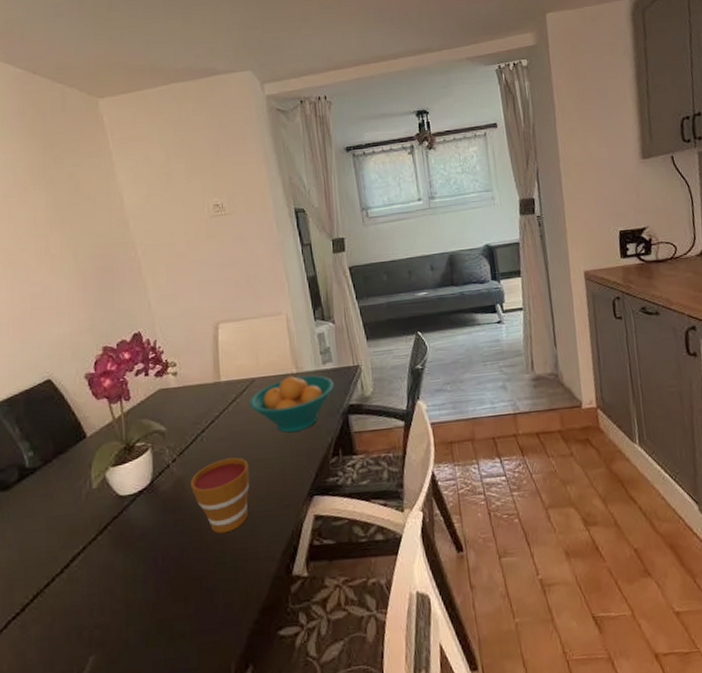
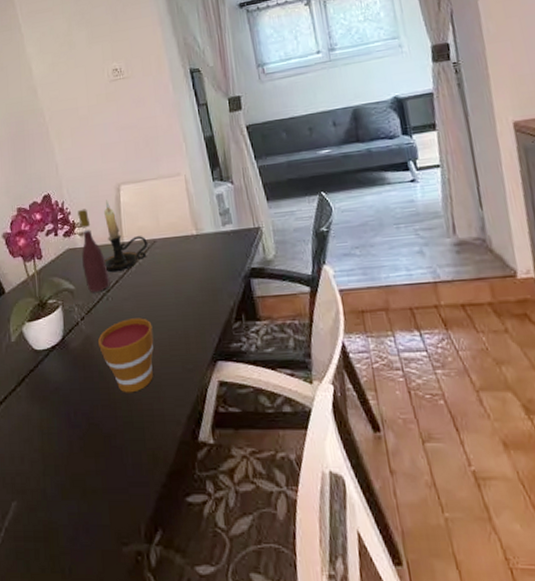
wine bottle: none [171,347,205,433] -> present [78,209,110,292]
candle holder: none [198,338,246,413] -> present [103,200,148,273]
fruit bowl: present [248,375,335,432] -> none [150,237,235,294]

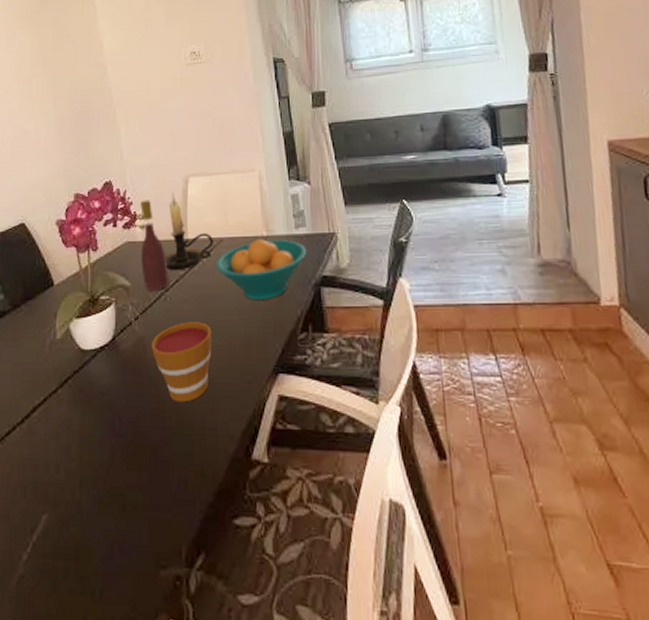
fruit bowl: none [150,237,235,294] -> present [215,239,307,300]

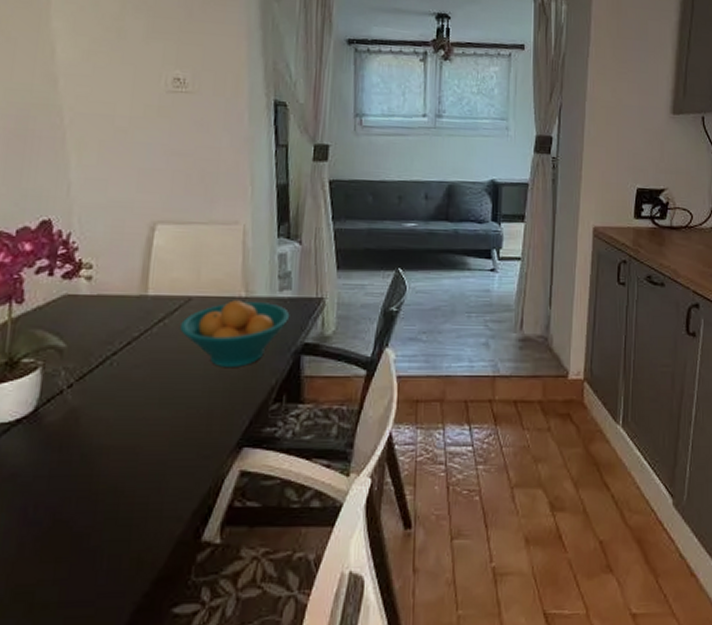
wine bottle: present [140,200,170,291] -> none [83,246,119,354]
cup: present [152,322,212,403] -> none [87,390,167,483]
candle holder: present [164,192,213,271] -> none [115,239,180,332]

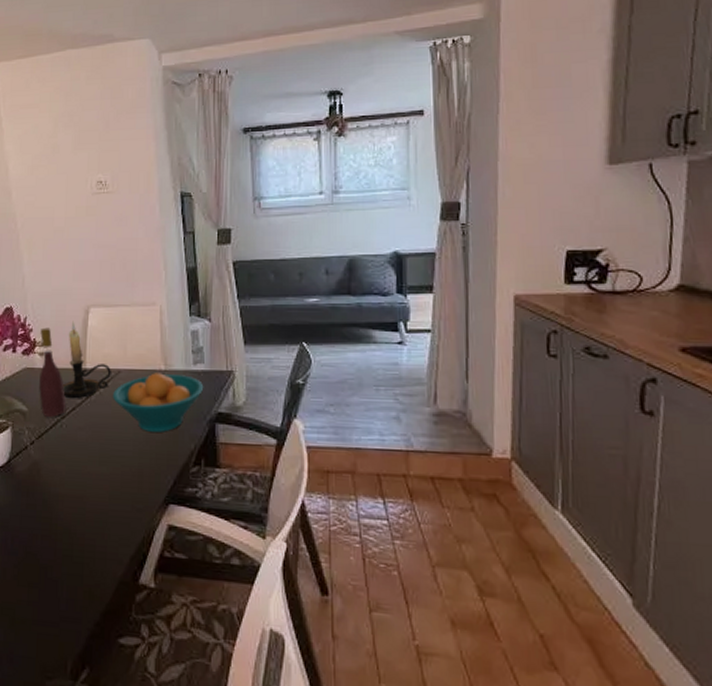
wine bottle: none [83,246,119,354] -> present [39,327,66,417]
candle holder: none [115,239,180,332] -> present [62,321,111,399]

